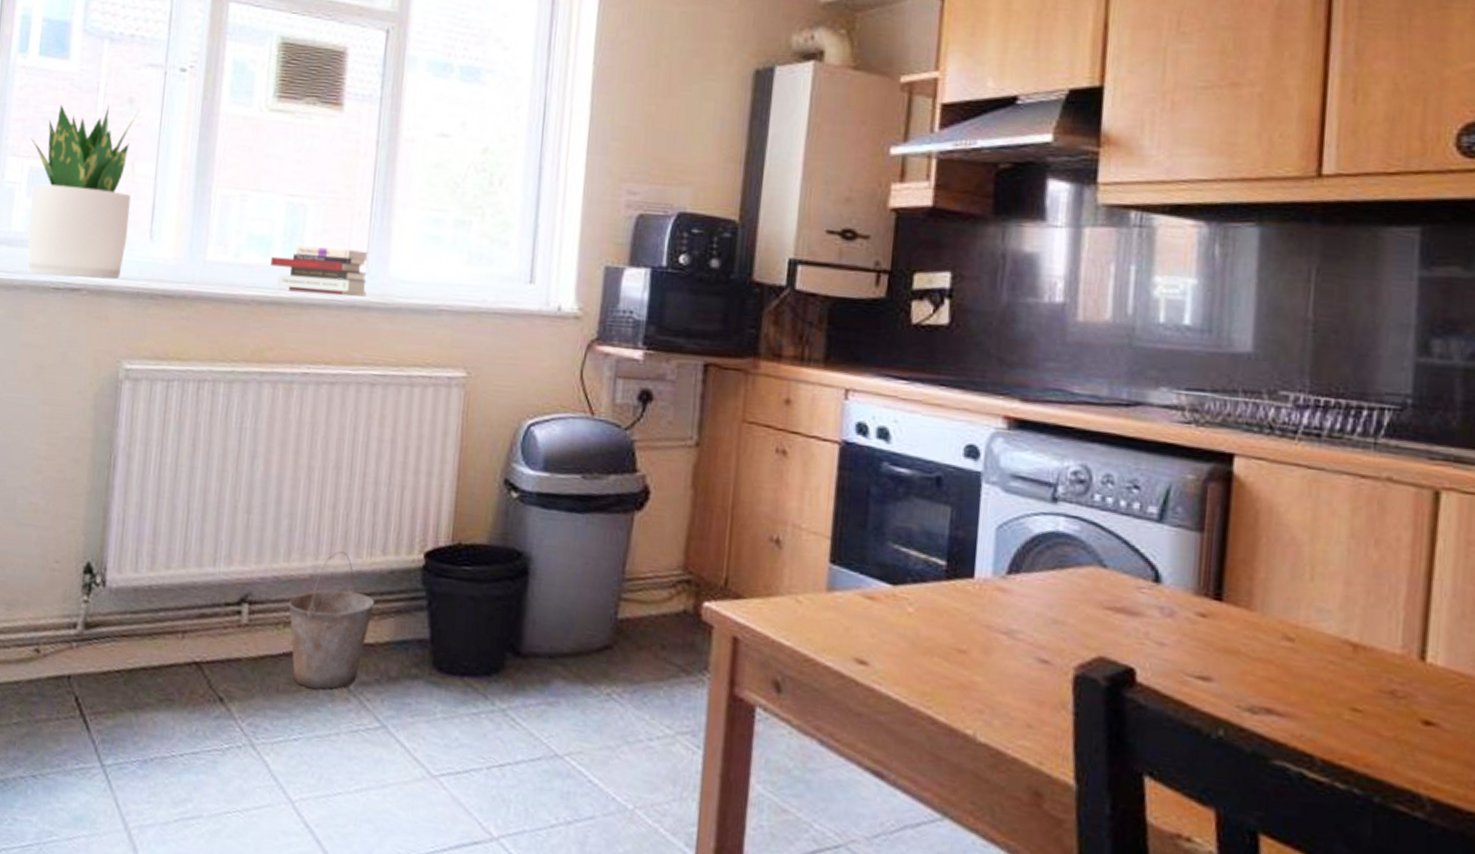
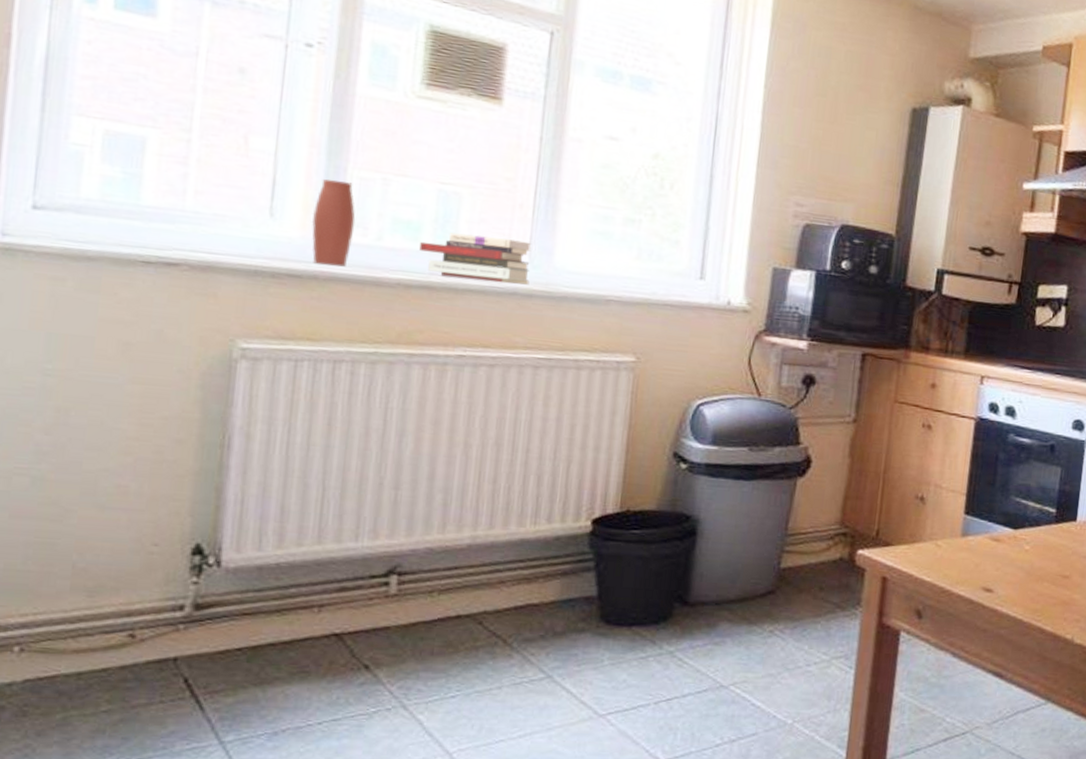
planter: present [28,105,139,280] -> none [104,66,253,256]
vase: none [182,198,218,285] -> present [311,179,356,267]
bucket: present [288,551,375,690] -> none [444,521,540,649]

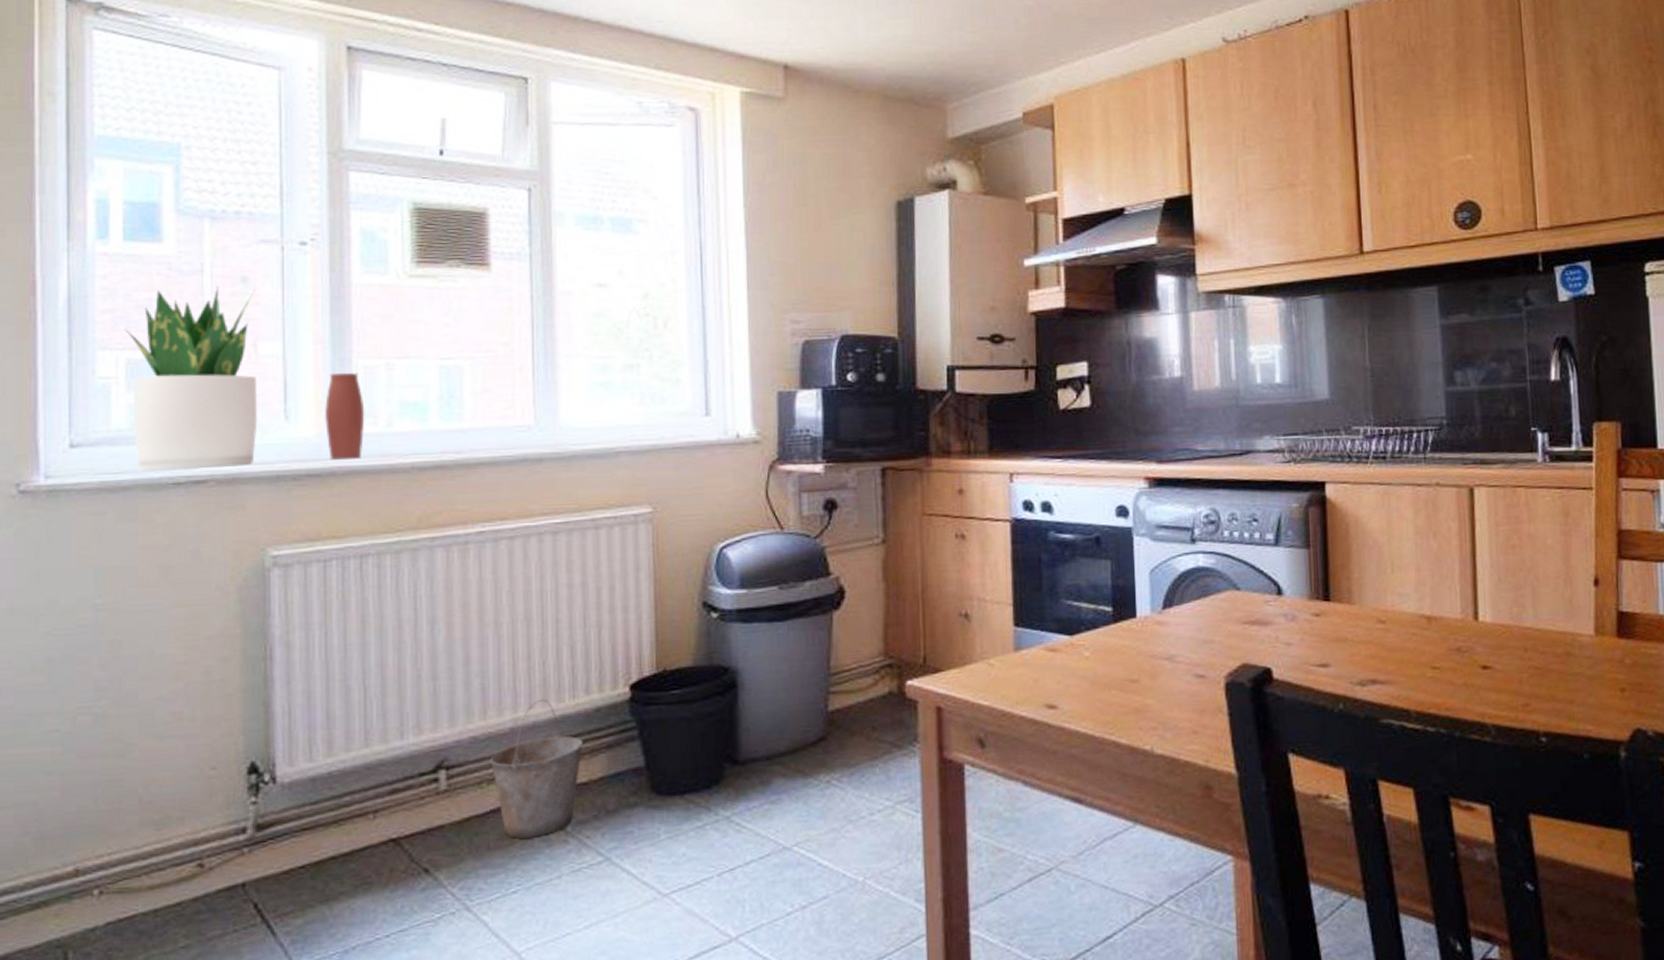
planter: none [104,66,253,256] -> present [124,286,258,471]
books: present [419,232,531,285] -> none [429,405,538,454]
bucket: none [444,521,540,649] -> present [490,699,584,839]

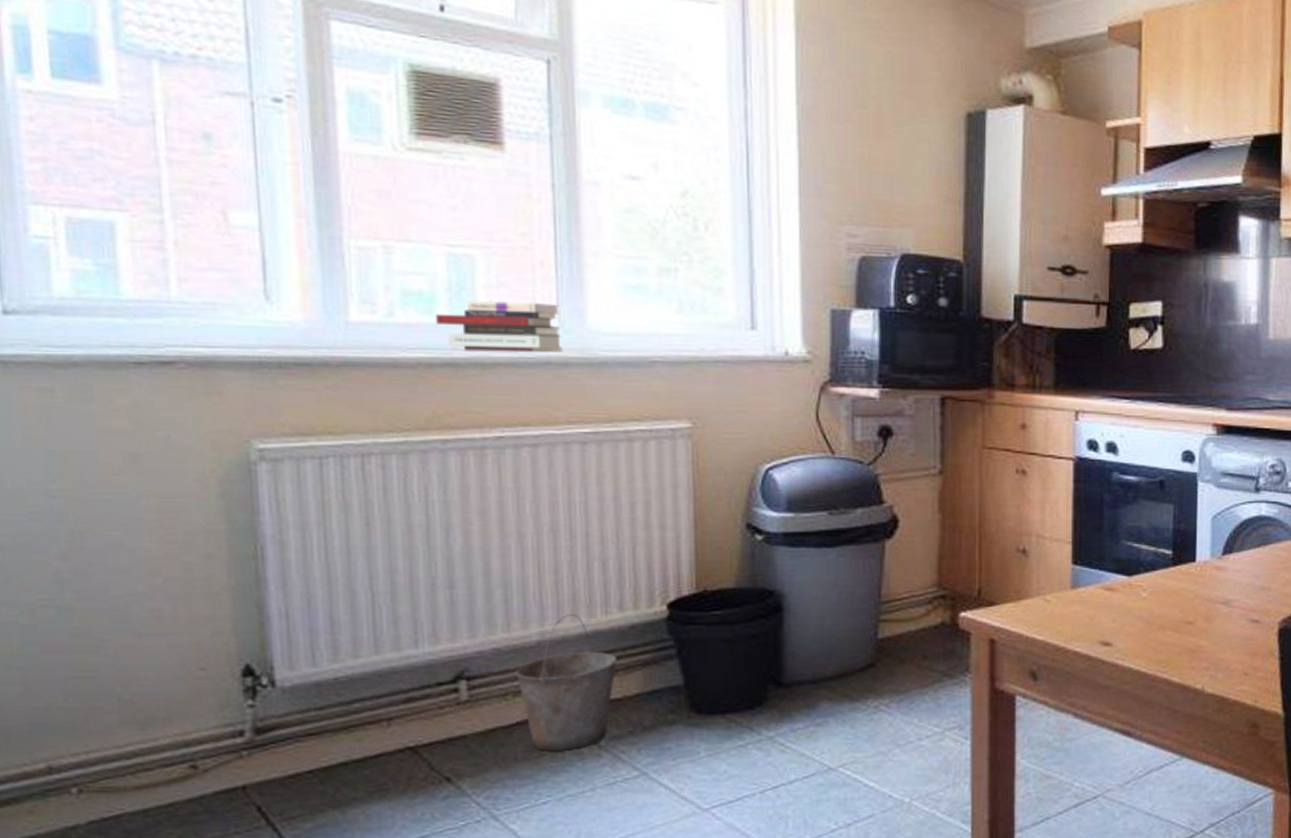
planter: present [124,286,258,471] -> none [61,140,233,349]
vase: present [324,372,365,461] -> none [311,251,361,350]
books: none [429,405,538,454] -> present [436,301,563,353]

